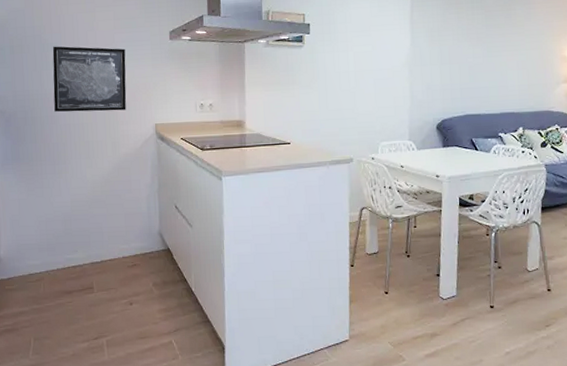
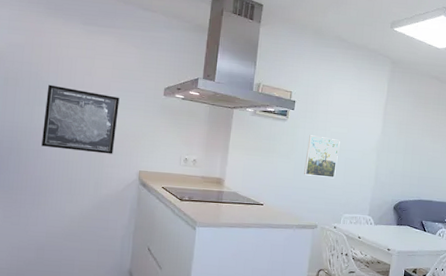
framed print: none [329,58,366,105] -> present [304,135,340,179]

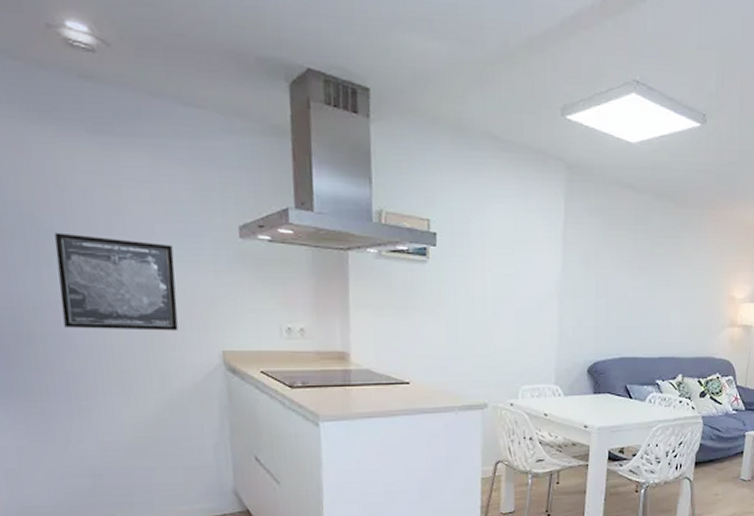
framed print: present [304,135,340,179] -> none [460,280,507,339]

